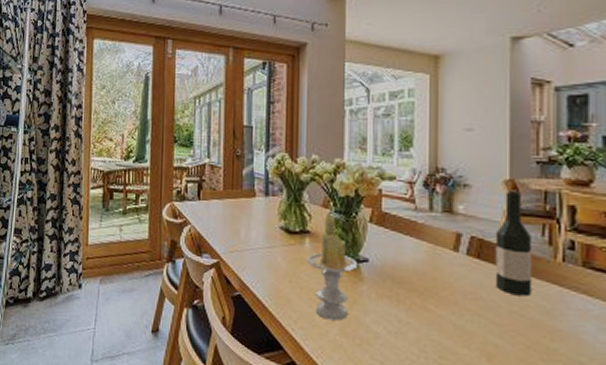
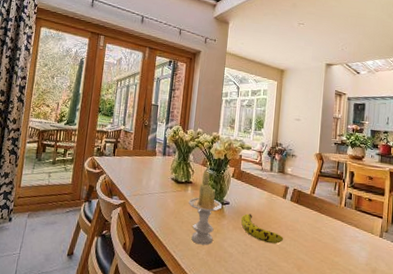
fruit: none [388,275,460,321] -> present [240,213,284,244]
wine bottle: present [495,190,532,297] -> none [305,160,329,228]

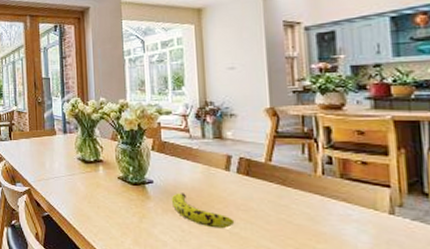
candle: present [188,171,222,245] -> none [102,147,144,233]

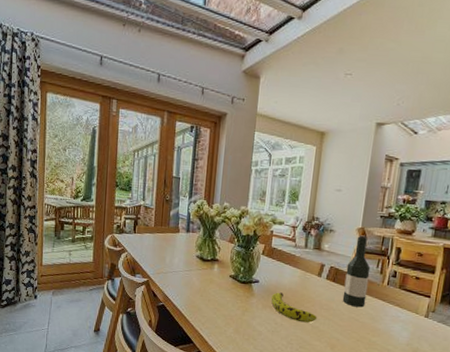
wine bottle: none [261,116,297,206] -> present [342,235,371,308]

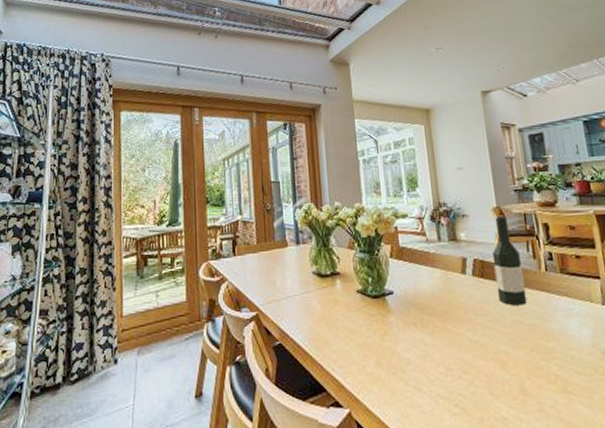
fruit: present [271,292,317,323] -> none [412,302,475,338]

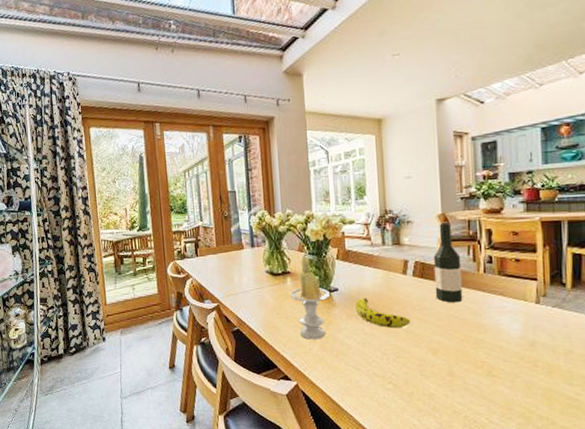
candle: none [339,256,384,355] -> present [290,257,330,340]
fruit: none [412,302,475,338] -> present [354,298,411,329]

